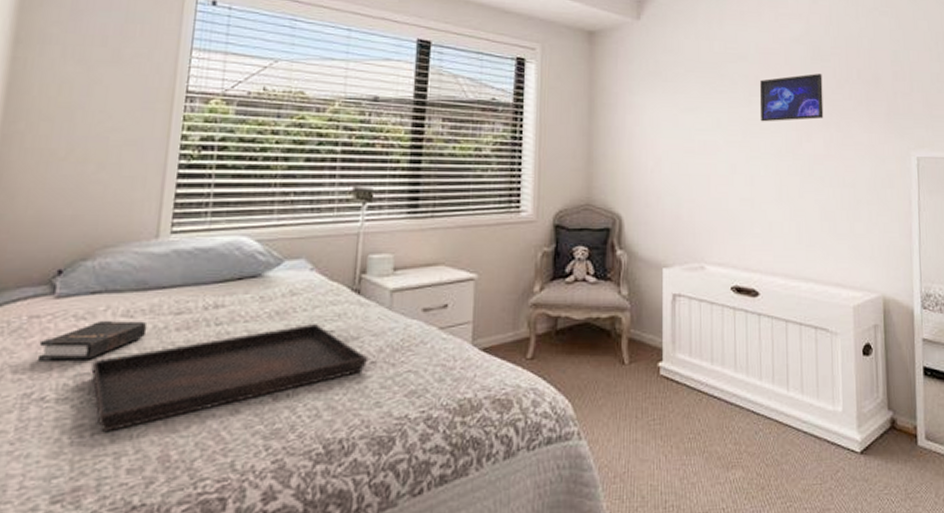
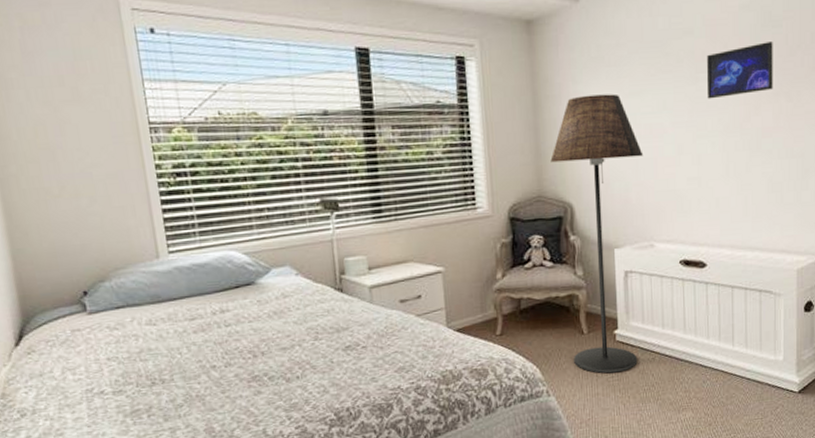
hardback book: present [37,321,147,361] -> none [86,327,170,364]
serving tray: present [91,324,367,433] -> none [133,320,359,414]
floor lamp: none [602,107,697,415] -> present [550,94,644,374]

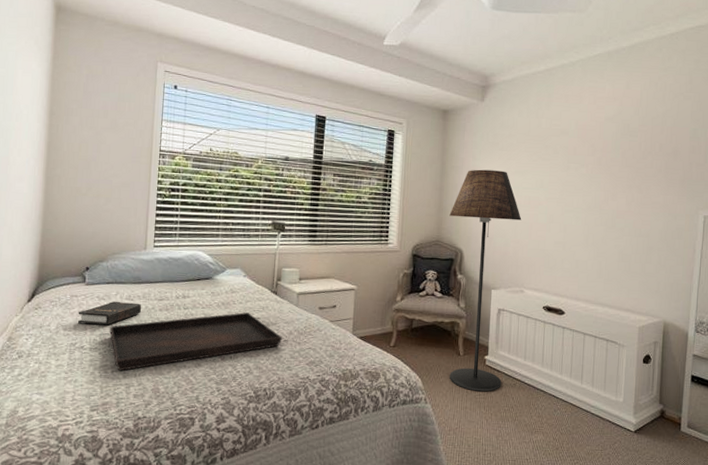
hardback book: none [86,327,170,364] -> present [77,302,142,326]
serving tray: none [133,320,359,414] -> present [109,312,282,371]
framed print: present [707,42,773,99] -> none [575,146,630,184]

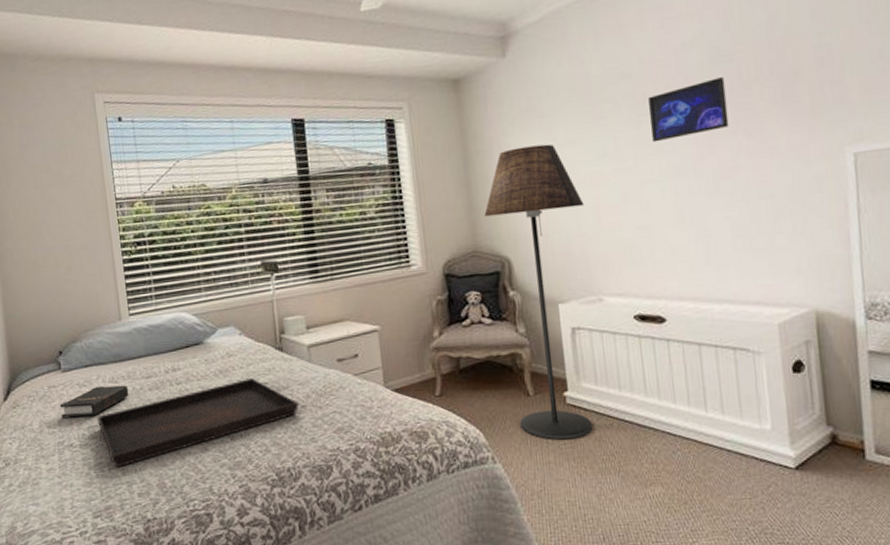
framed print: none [575,146,630,184] -> present [648,77,729,143]

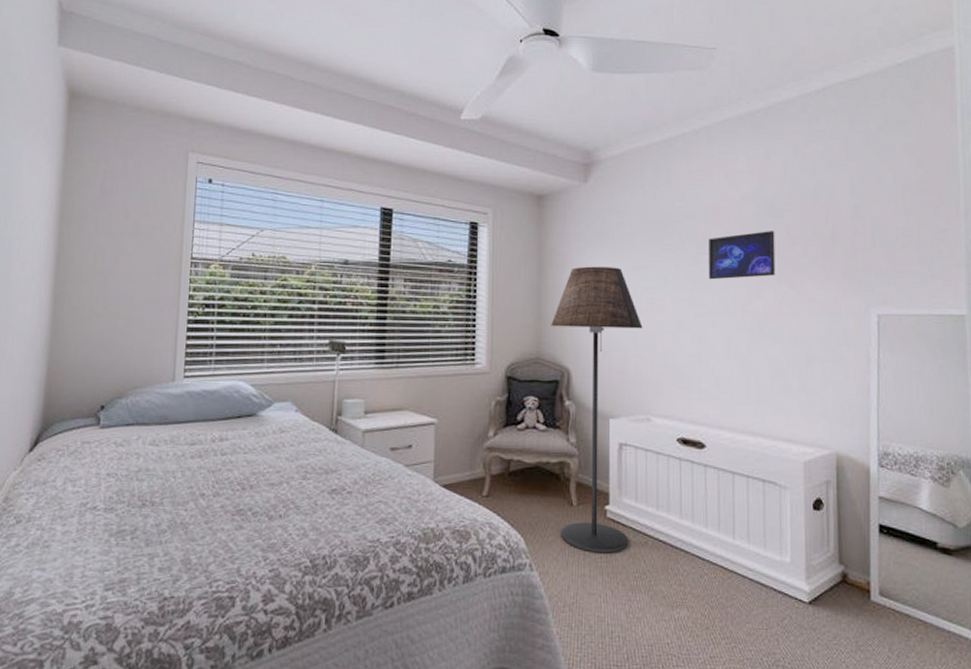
hardback book: present [59,385,129,419] -> none [89,448,169,479]
serving tray: present [97,378,298,468] -> none [129,457,344,538]

